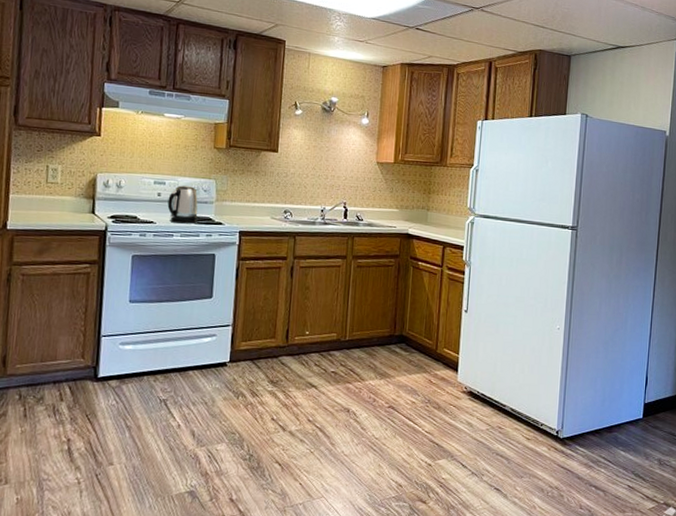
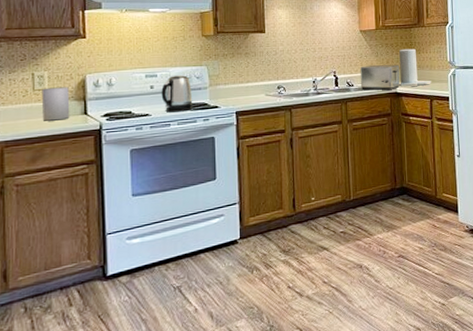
canister: none [52,182,80,217] -> present [41,87,70,121]
toaster: none [370,200,414,231] -> present [360,64,400,91]
paper towel: none [412,188,447,231] -> present [399,48,431,87]

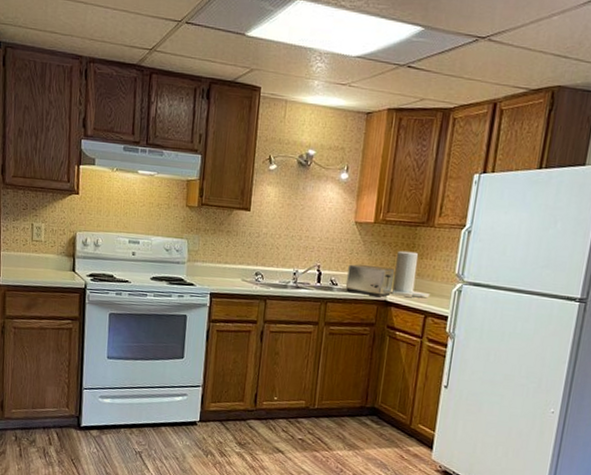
canister: present [41,87,70,121] -> none [38,240,61,274]
kettle: present [161,75,193,113] -> none [141,245,171,285]

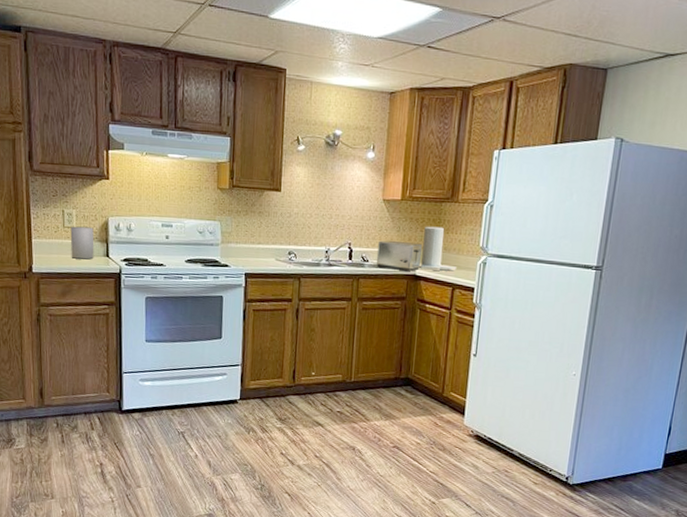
canister: none [38,240,61,274] -> present [70,226,94,260]

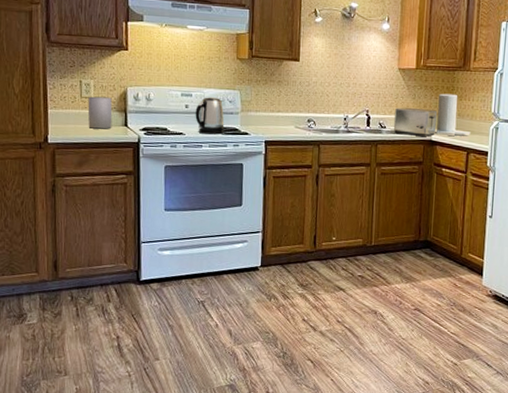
kettle: none [175,228,205,267] -> present [195,97,225,135]

